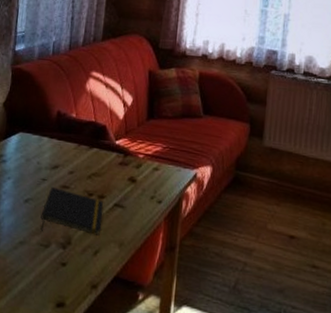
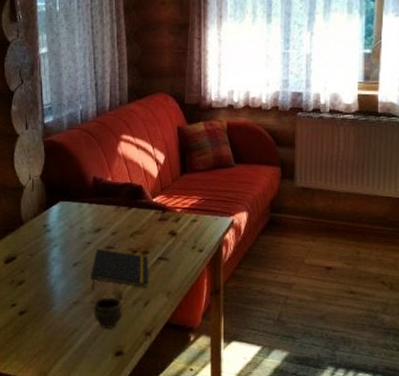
cup: none [39,240,71,276] -> present [93,297,123,329]

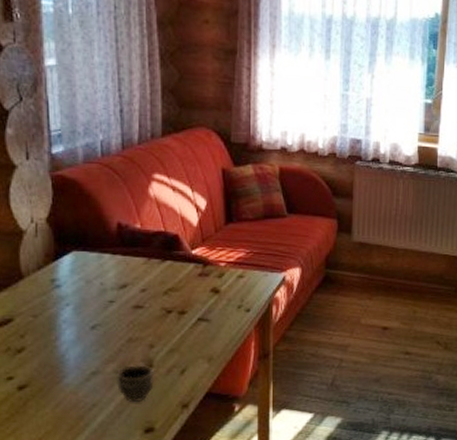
notepad: present [90,248,149,290] -> none [113,308,186,358]

